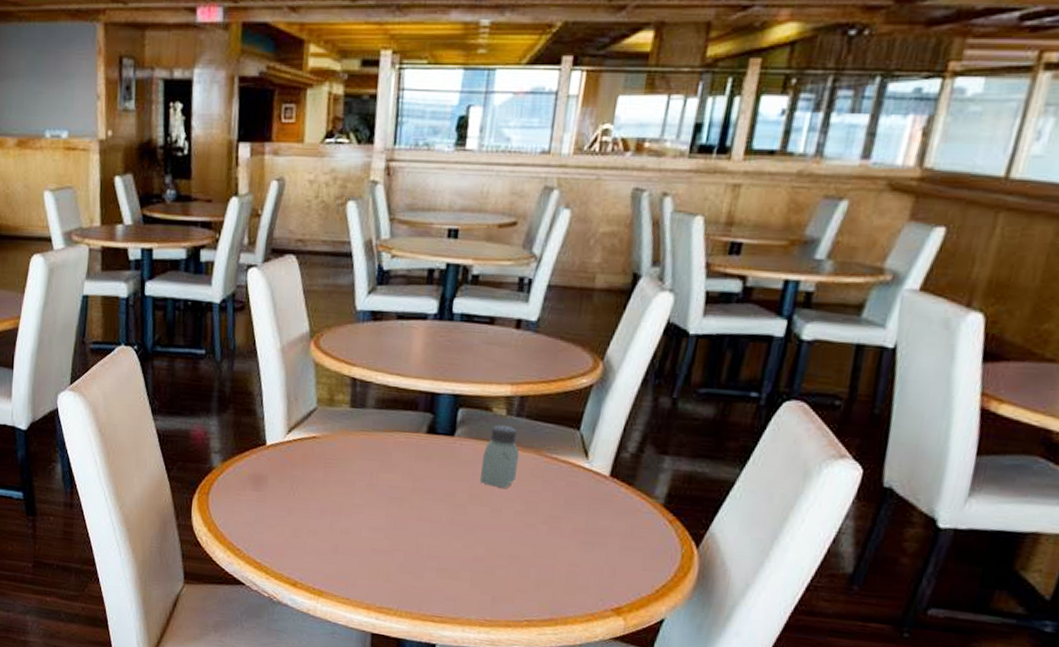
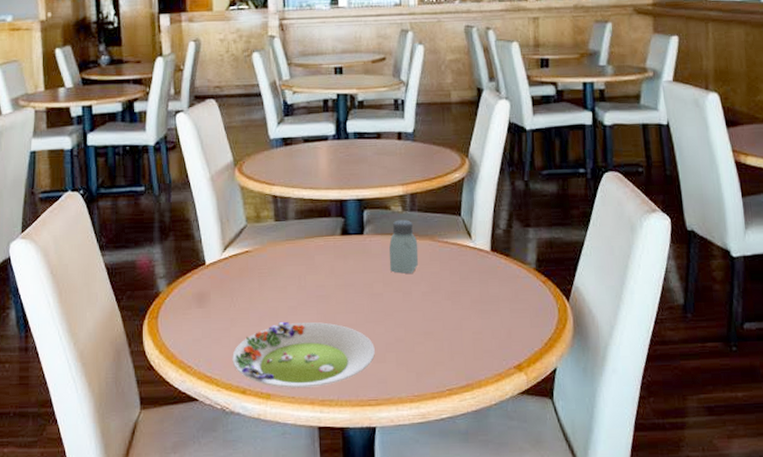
salad plate: none [285,518,448,593] -> present [232,321,375,388]

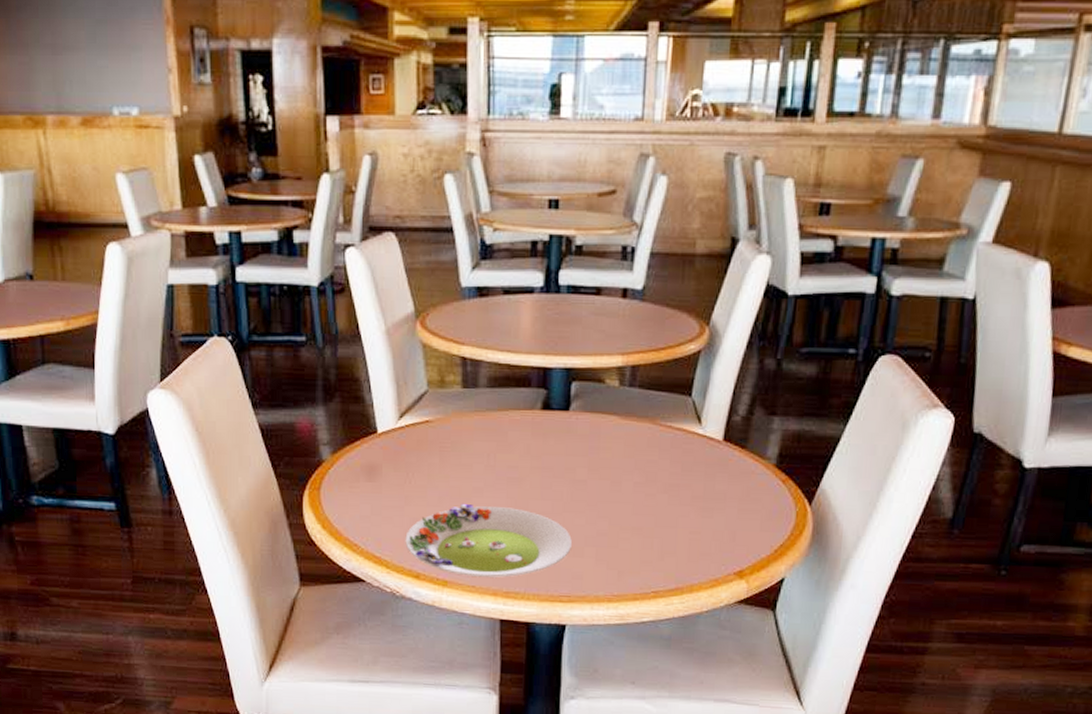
saltshaker: present [389,219,419,274] -> none [597,396,635,460]

